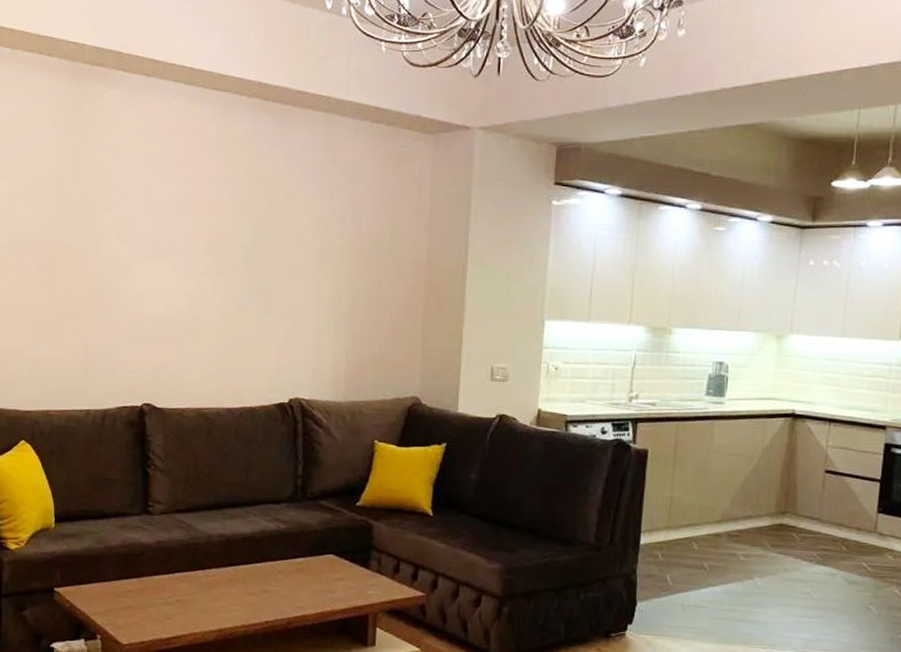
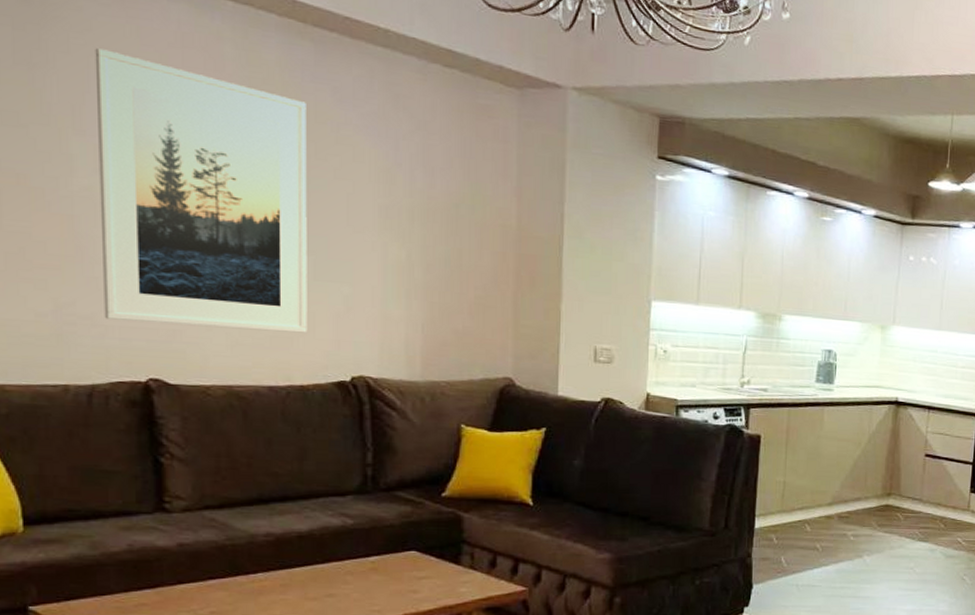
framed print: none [116,141,265,362] -> present [95,48,308,333]

